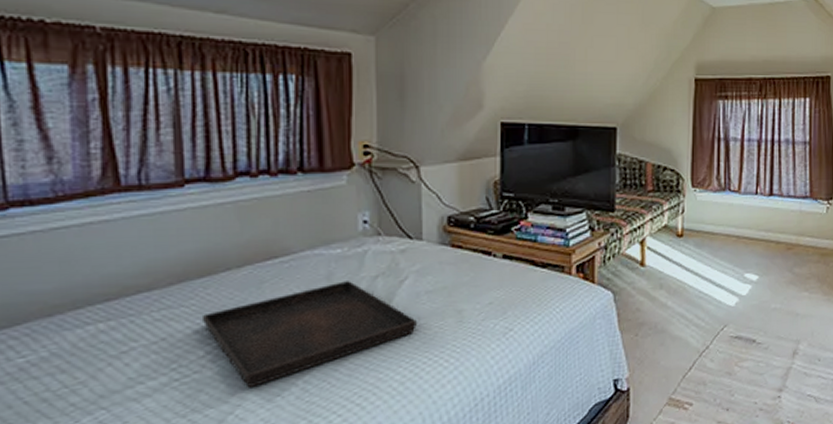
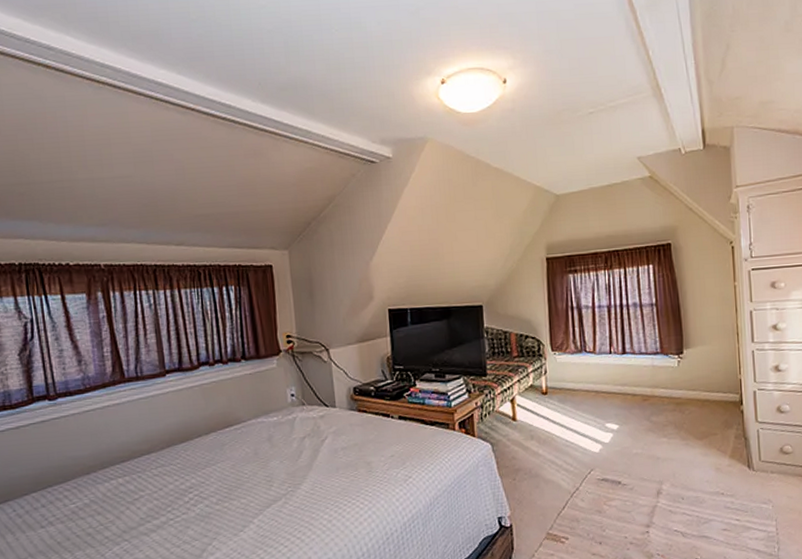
serving tray: present [201,281,417,388] -> none [184,441,337,526]

